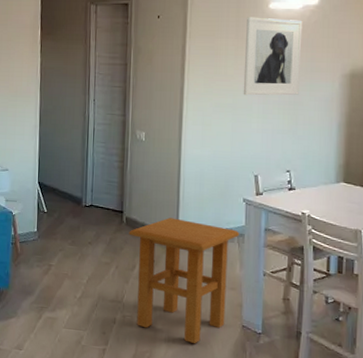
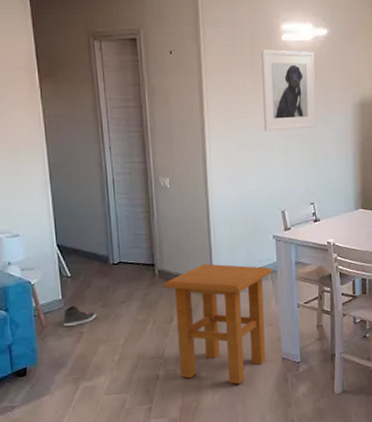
sneaker: none [35,239,65,258] -> present [63,305,96,327]

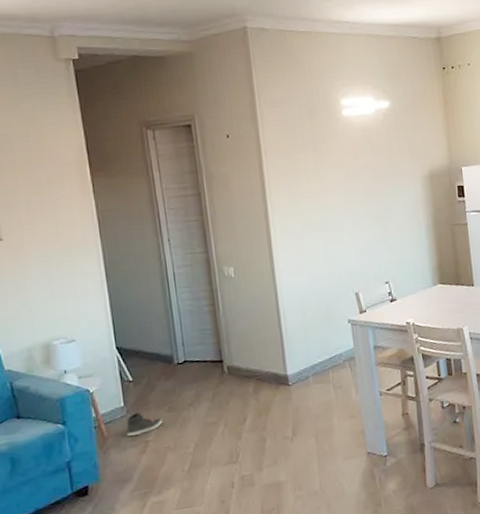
side table: present [162,263,273,385] -> none [232,354,350,486]
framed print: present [261,49,316,132] -> none [322,125,385,211]

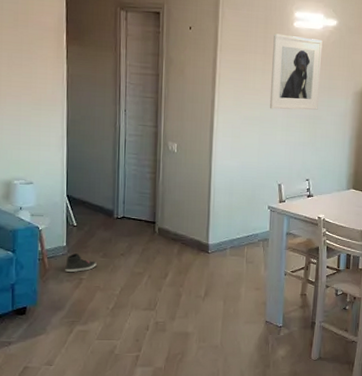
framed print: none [322,125,385,211] -> present [269,33,323,110]

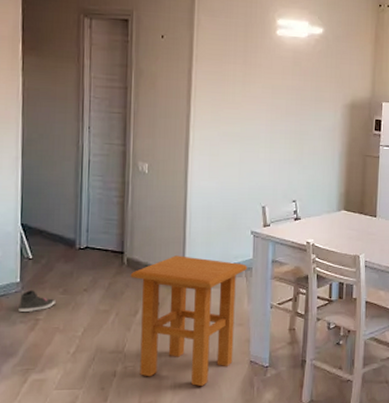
side table: none [161,226,265,342] -> present [130,255,248,387]
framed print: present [269,33,323,110] -> none [251,42,308,125]

